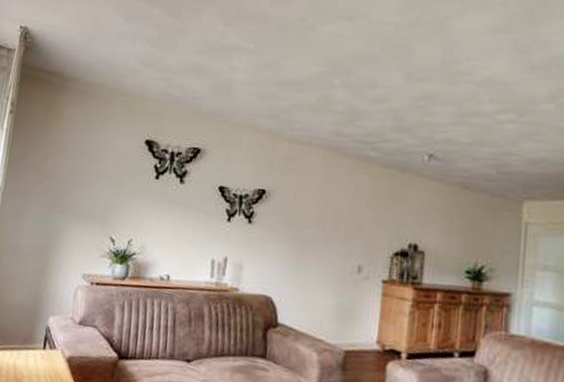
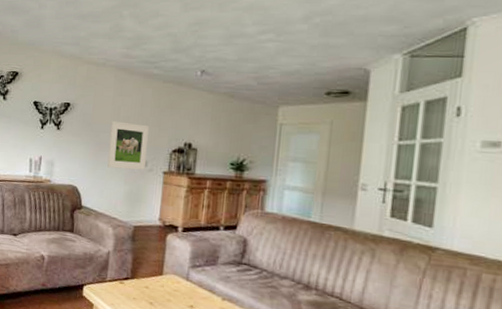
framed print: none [312,214,364,278] -> present [107,121,149,170]

